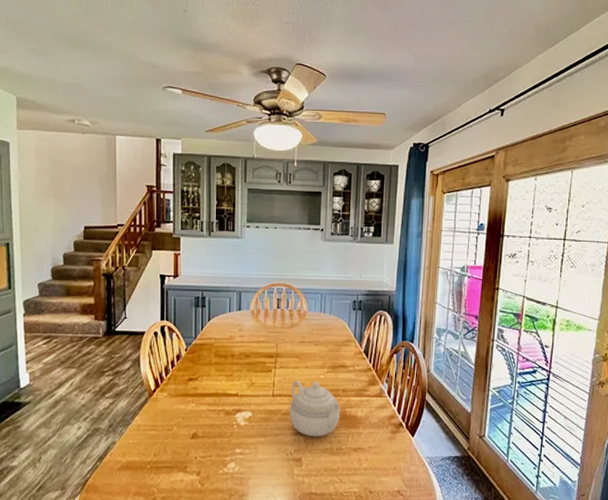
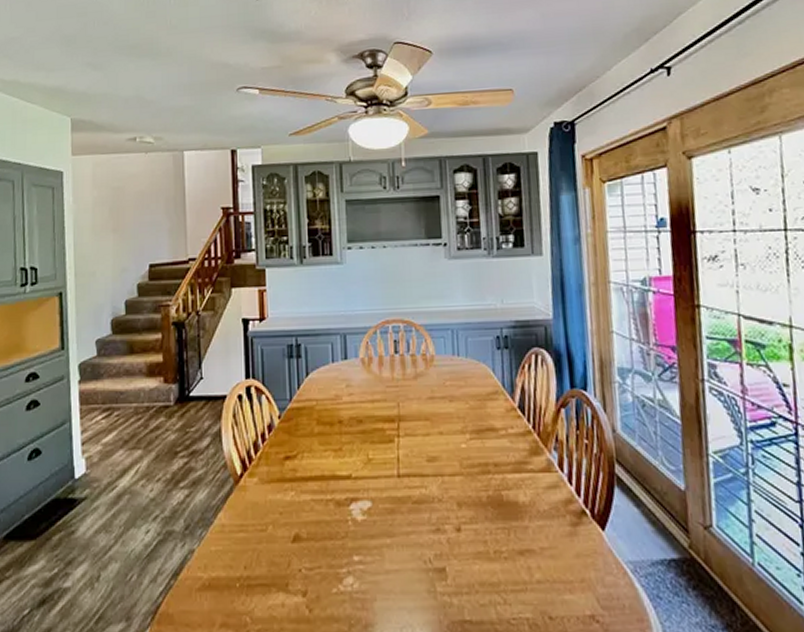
teapot: present [289,380,340,437] -> none [422,452,494,535]

